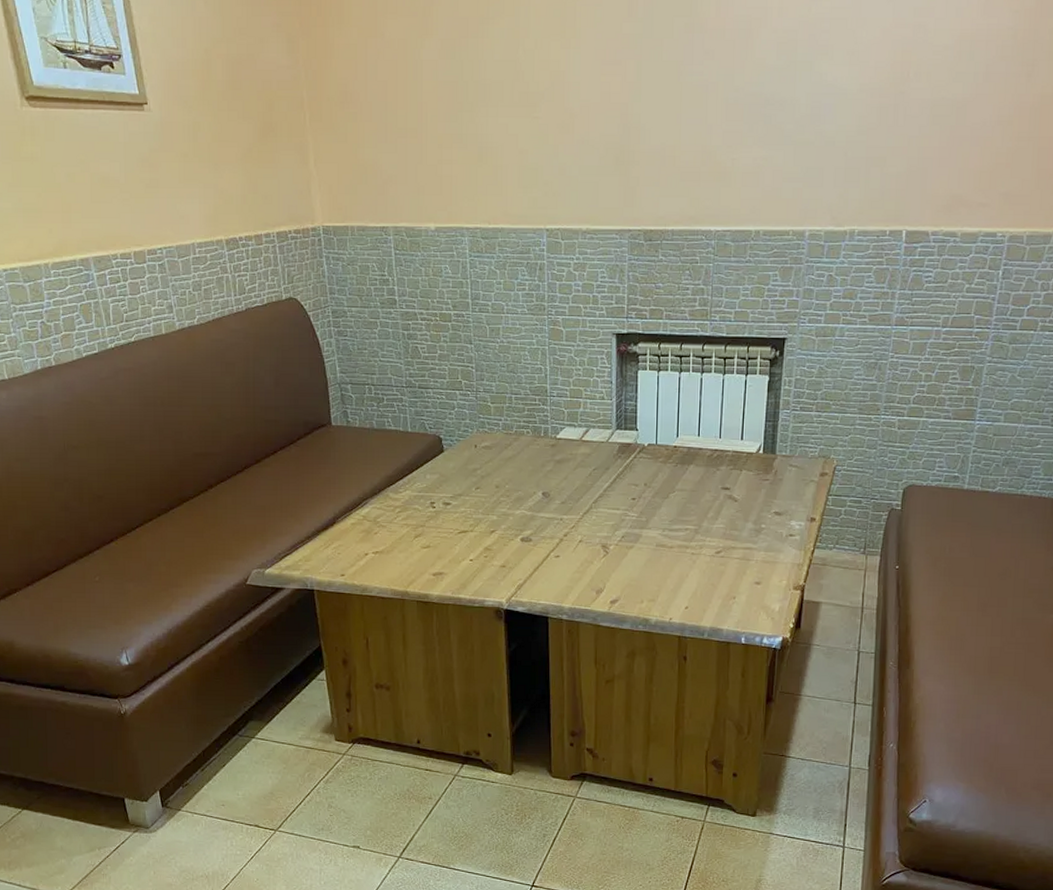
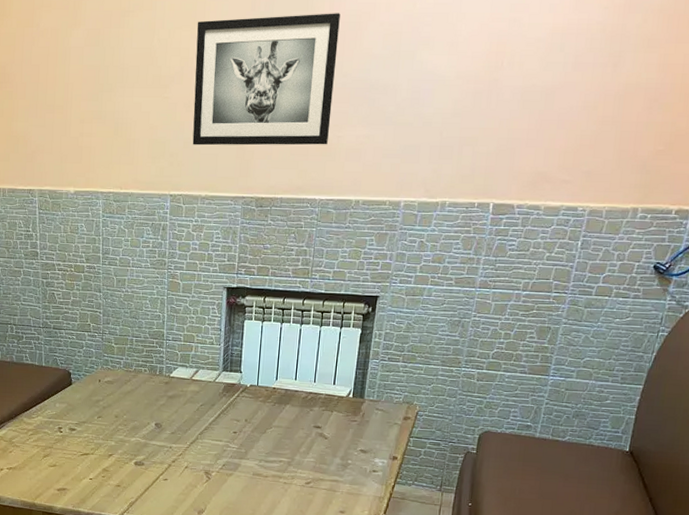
wall art: none [567,19,728,172] -> present [192,13,340,146]

